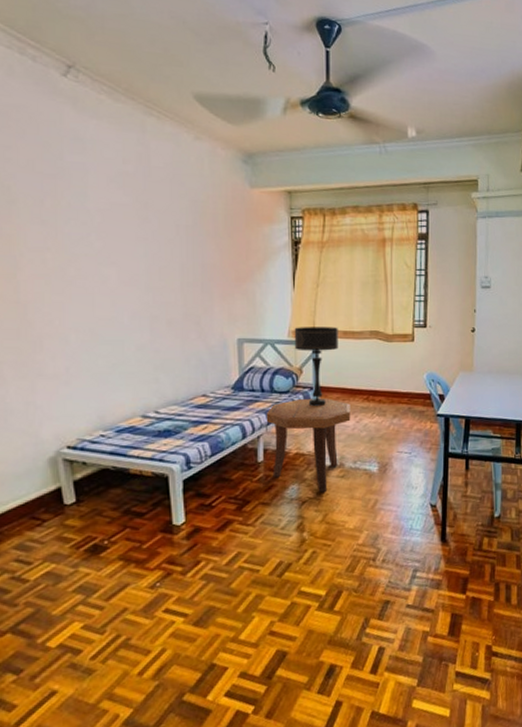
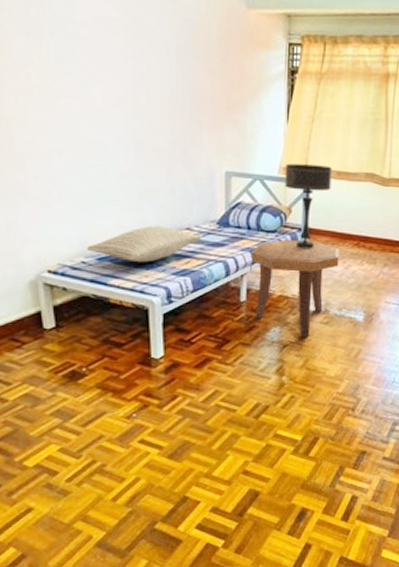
pillow: none [104,395,219,432] -> present [86,226,203,263]

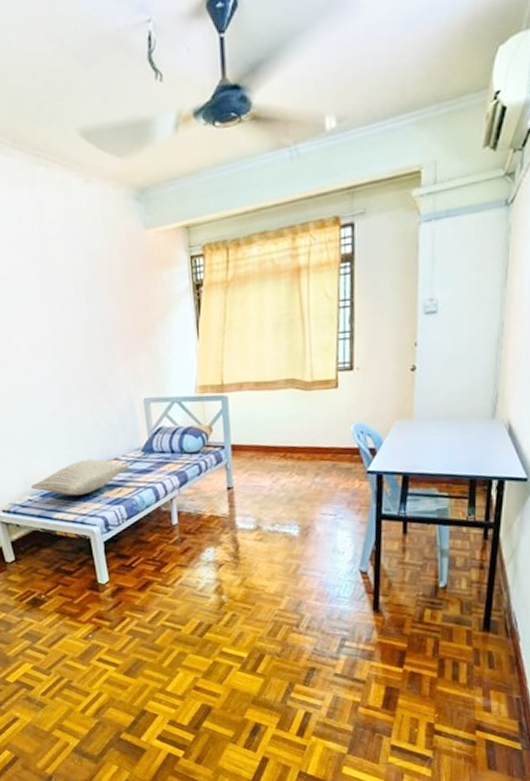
side table: present [251,240,339,338] -> none [177,457,267,556]
table lamp: present [284,163,332,250] -> none [201,378,250,467]

